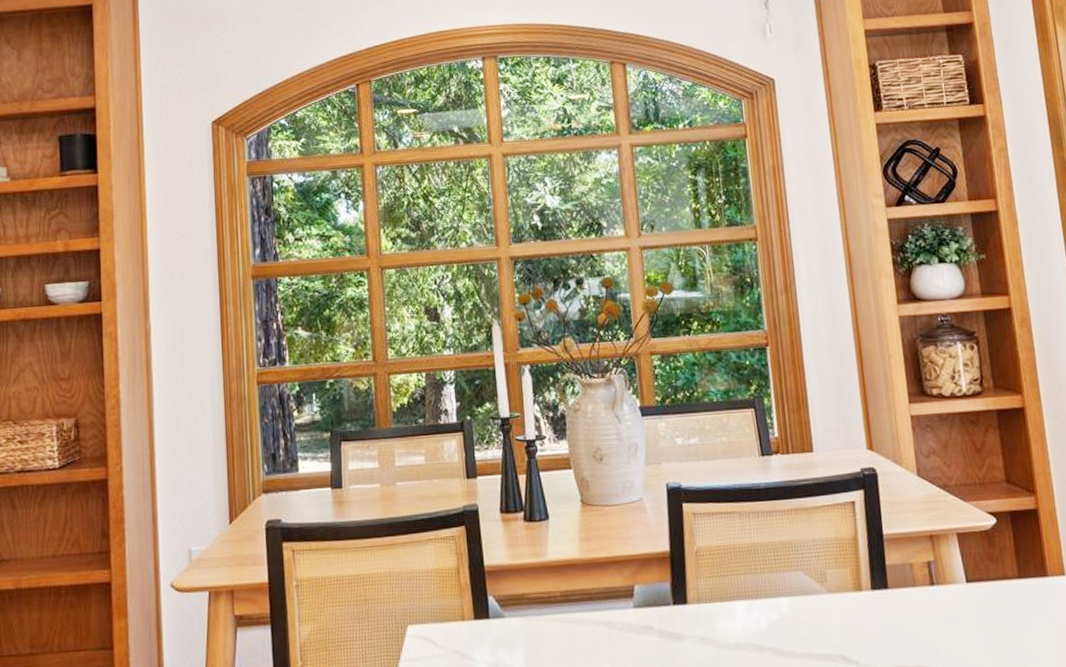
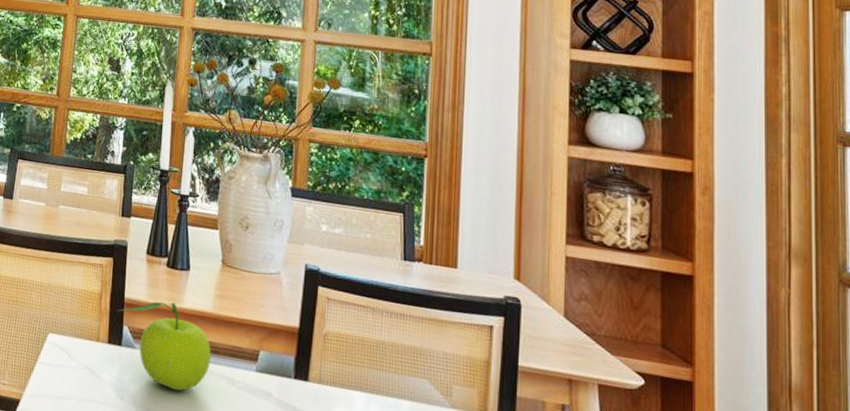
fruit: none [479,558,586,651] -> present [117,301,211,391]

